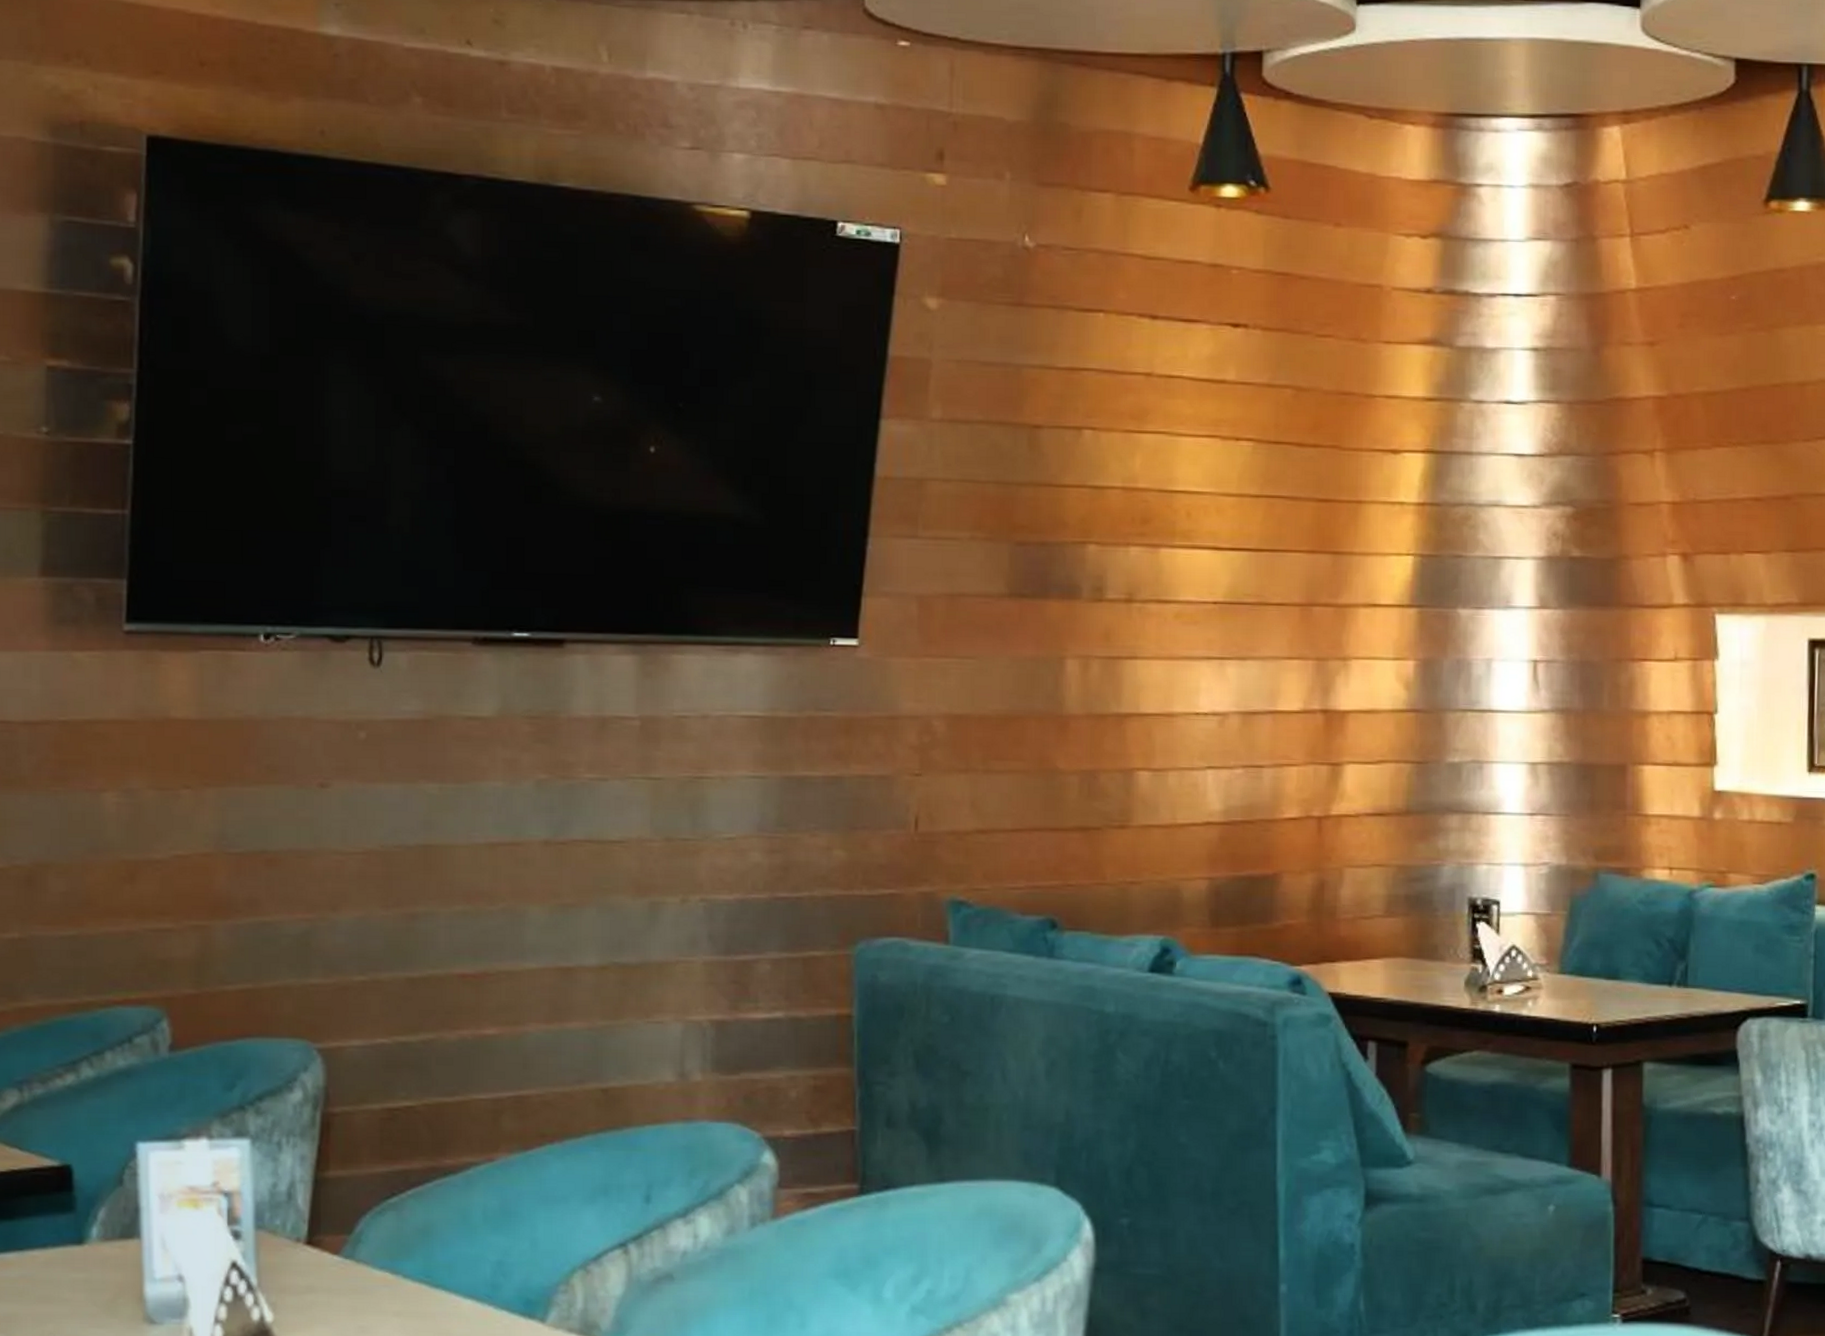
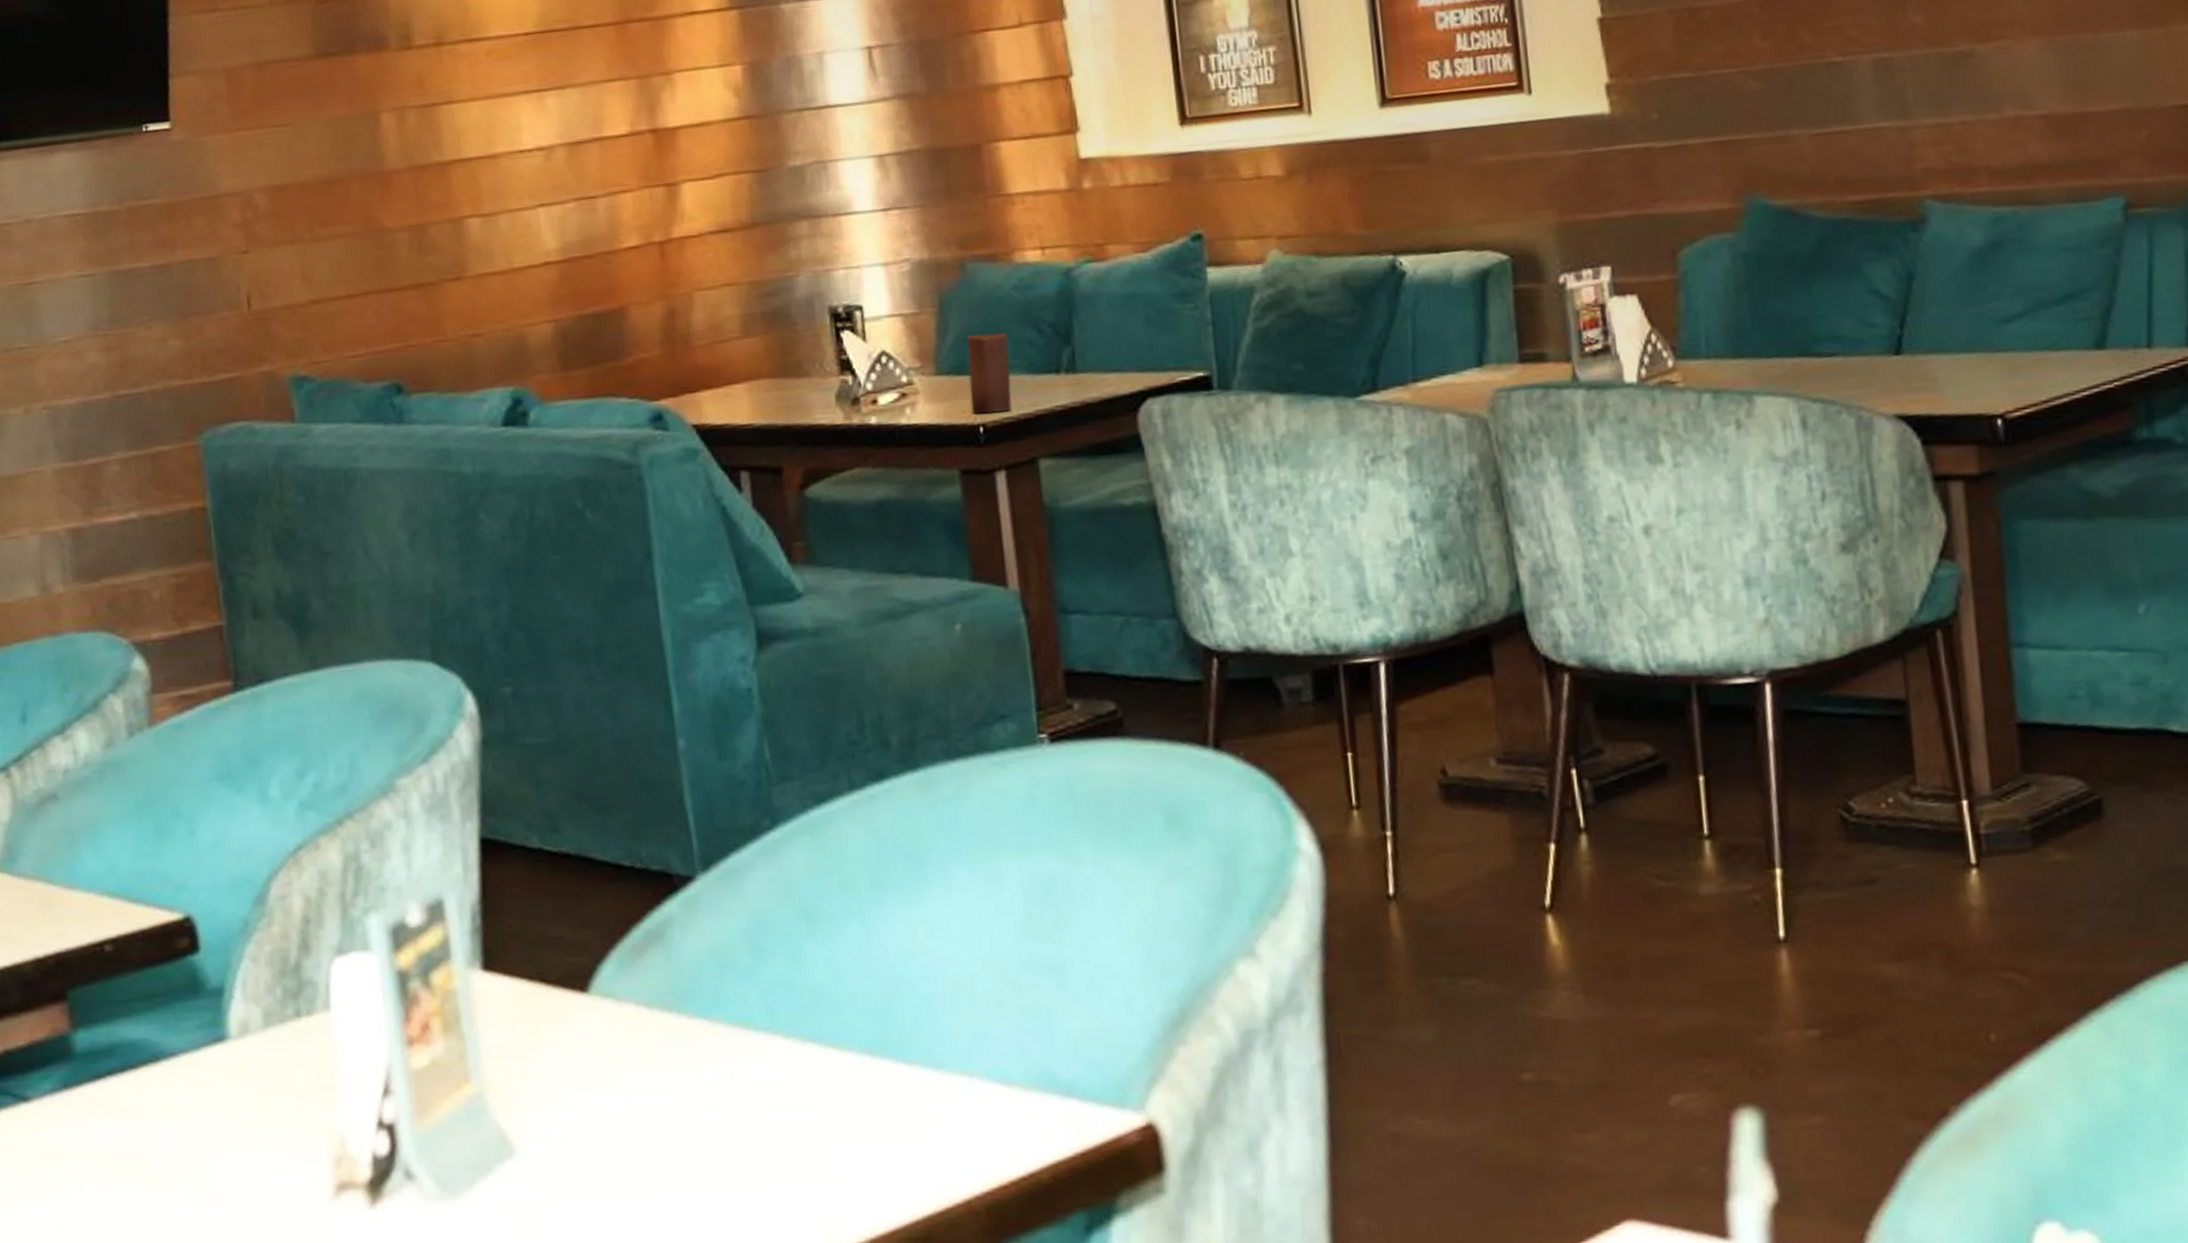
candle: none [1588,941,1629,1015] -> present [967,332,1012,415]

